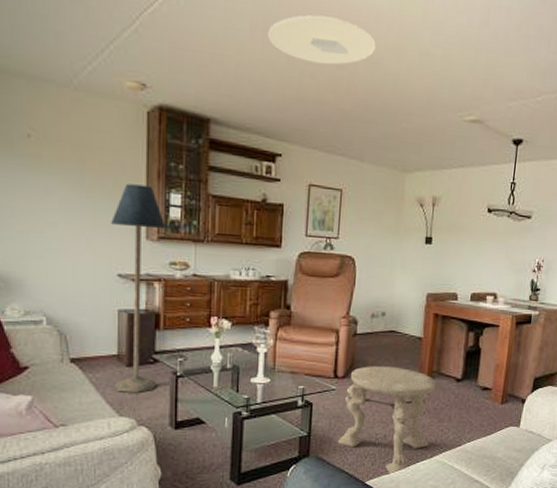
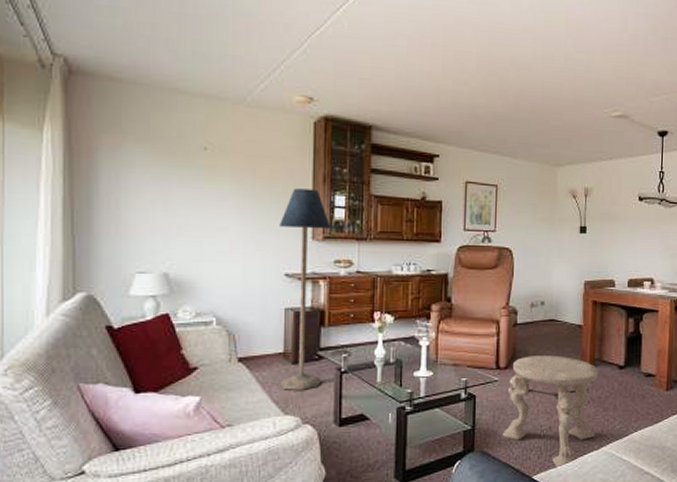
ceiling light: present [268,15,376,65] -> none [424,30,524,73]

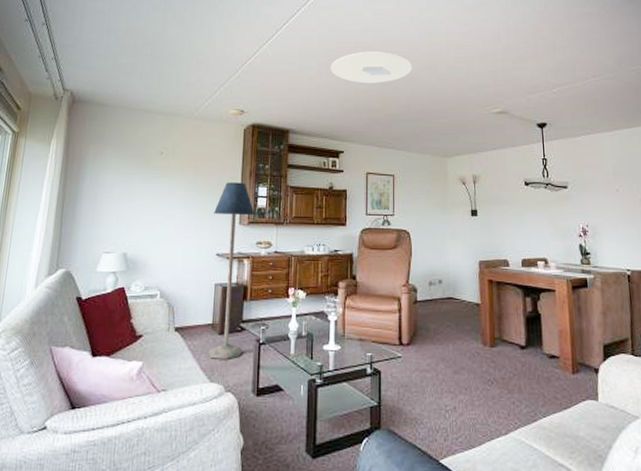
ceiling light: none [424,30,524,73] -> present [331,51,412,84]
side table: present [503,355,599,468] -> none [408,333,502,453]

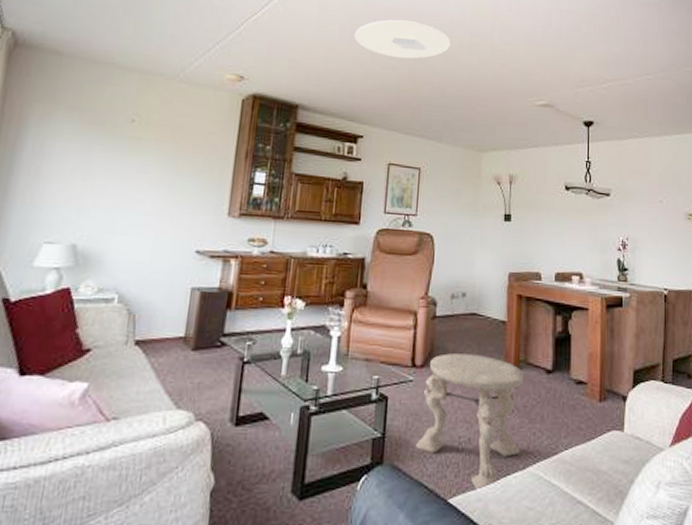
floor lamp: present [208,182,255,359] -> none [176,163,248,381]
side table: none [408,333,502,453] -> present [416,353,524,490]

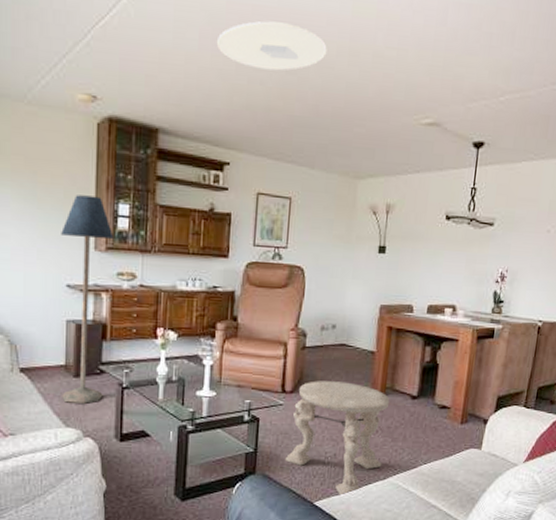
floor lamp: none [176,163,248,381] -> present [61,195,114,404]

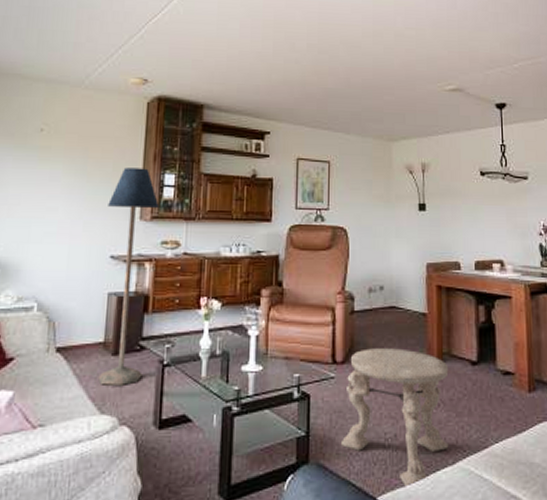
ceiling light: present [217,21,327,71] -> none [256,12,353,51]

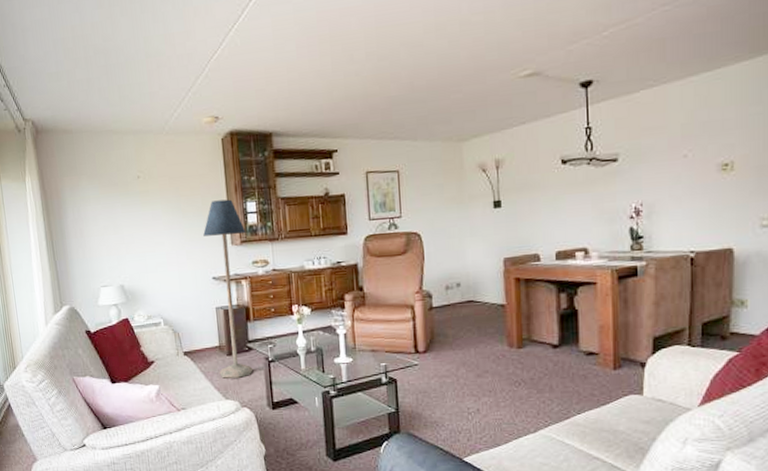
side table: present [342,348,449,487] -> none [428,337,530,450]

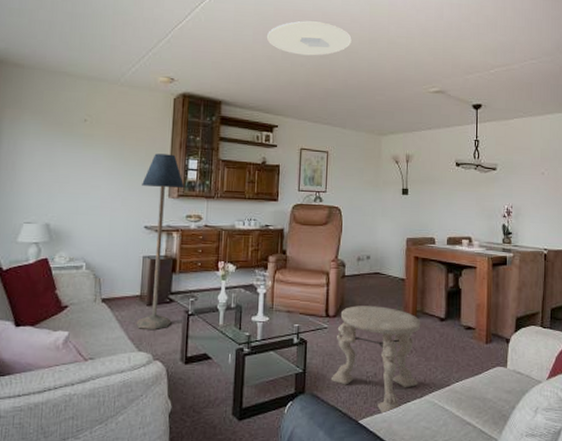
ceiling light: none [312,16,414,63] -> present [267,21,352,56]
side table: none [428,337,530,450] -> present [332,306,421,414]

